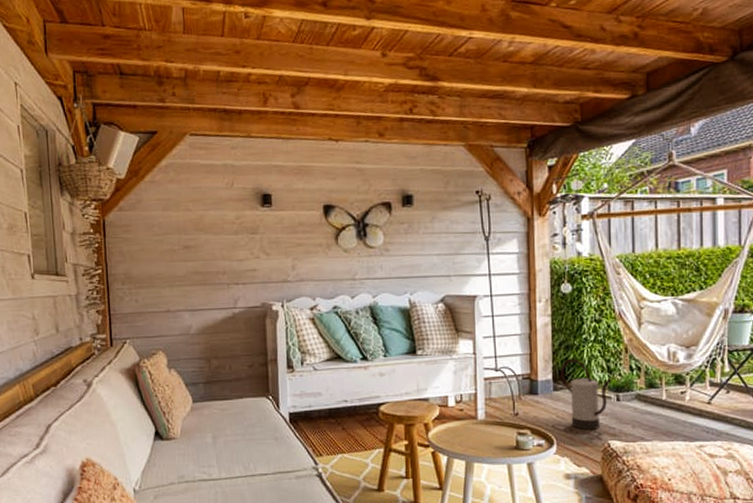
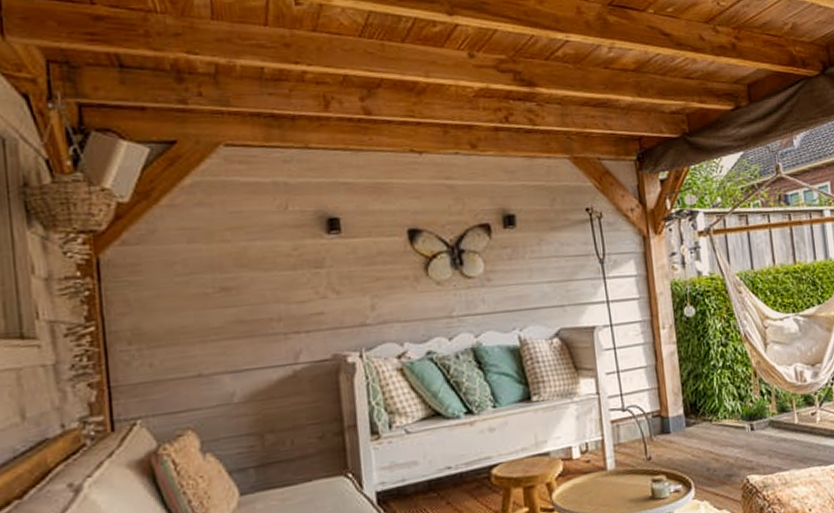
watering can: present [560,358,612,431] -> none [691,388,744,468]

